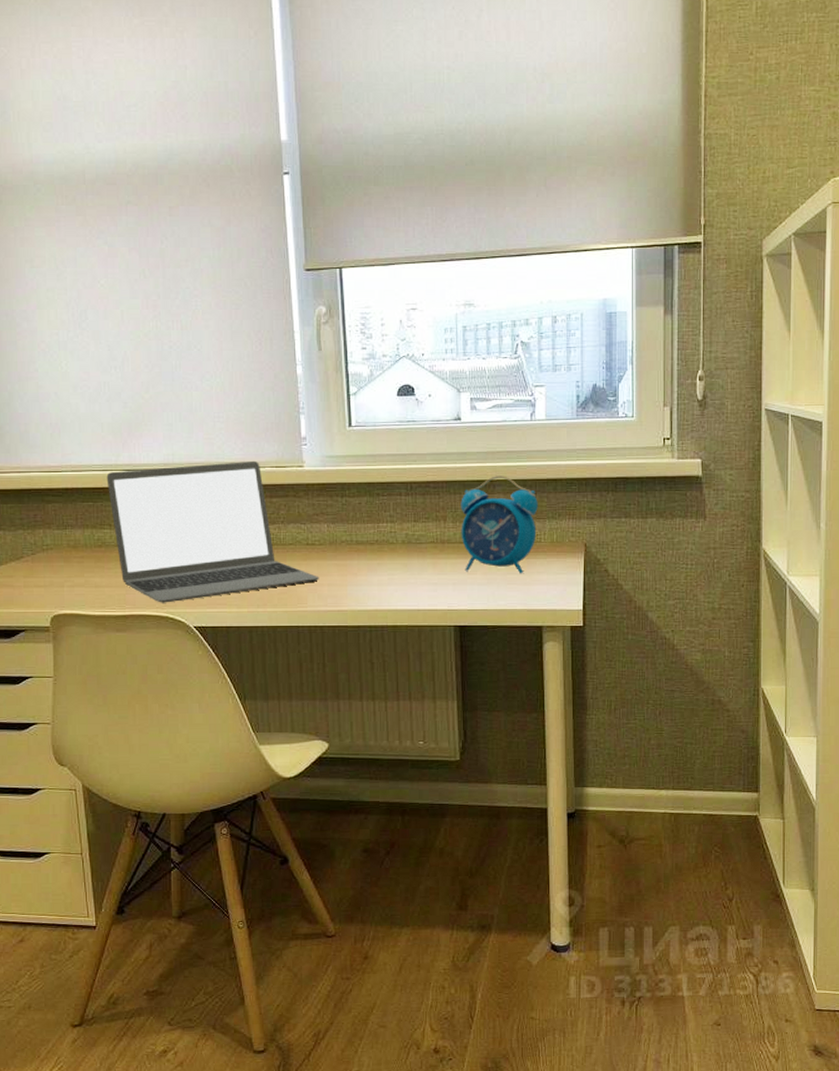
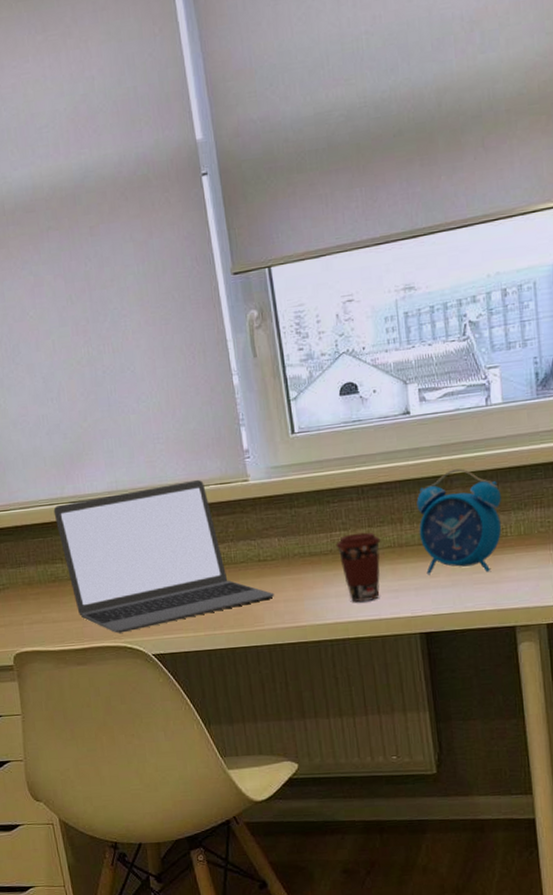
coffee cup: none [382,526,425,591] -> present [336,532,381,602]

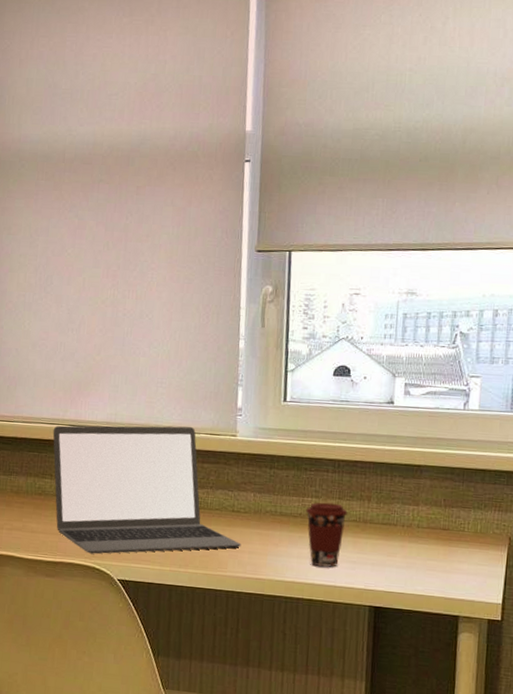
alarm clock: present [416,468,502,575] -> none [384,461,465,561]

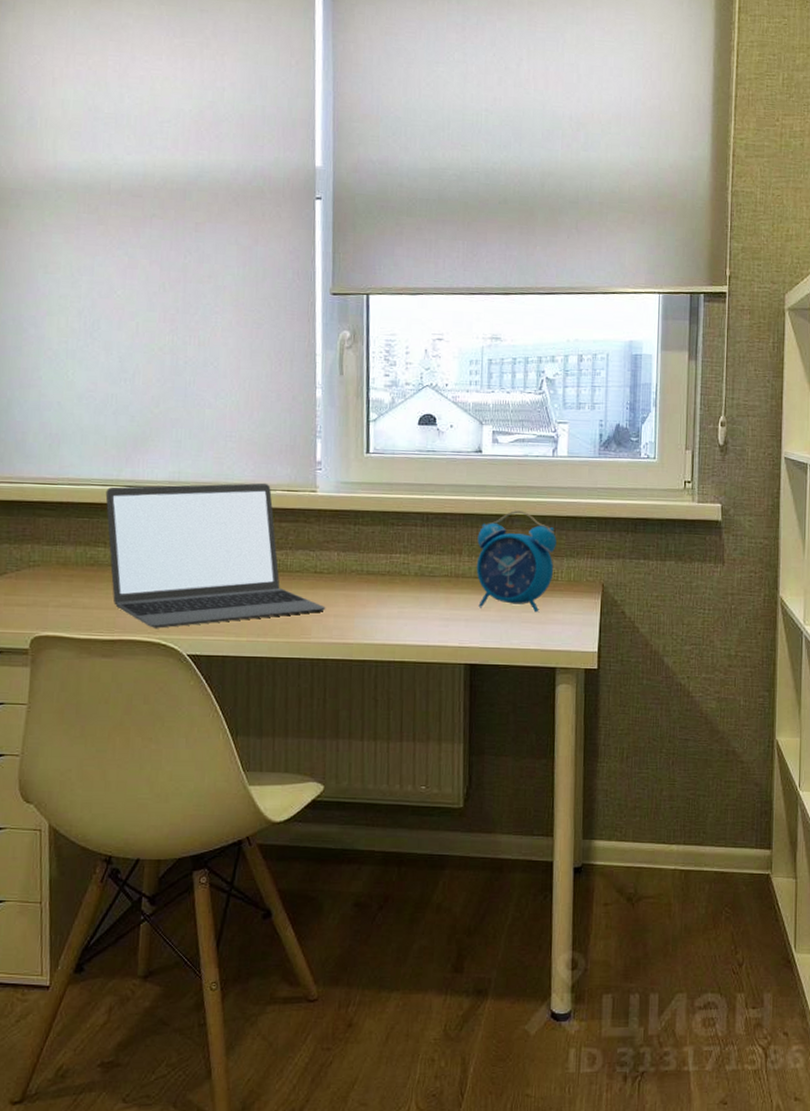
coffee cup: present [306,502,348,567] -> none [394,558,439,626]
alarm clock: none [384,461,465,561] -> present [476,510,557,613]

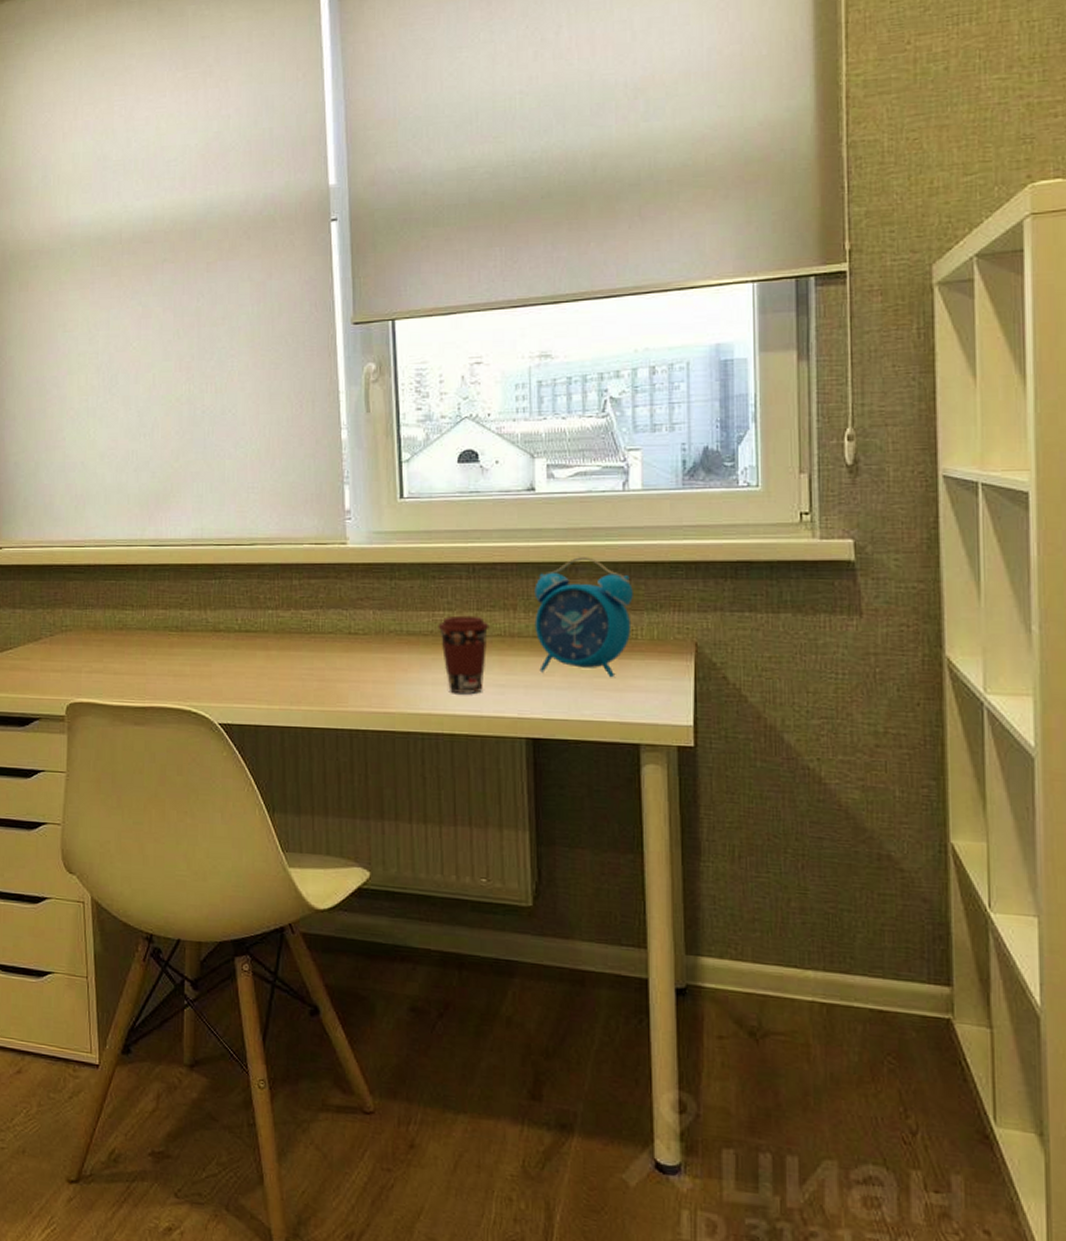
laptop: present [105,483,326,629] -> none [130,536,363,695]
coffee cup: none [394,558,439,626] -> present [438,615,490,693]

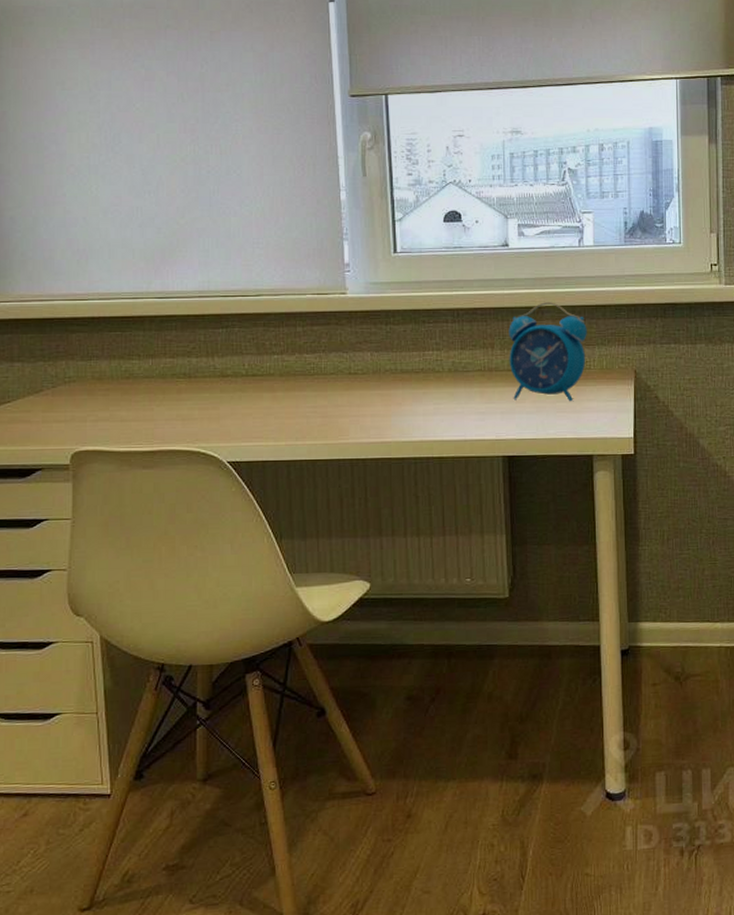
coffee cup: present [438,615,490,693] -> none [428,354,472,421]

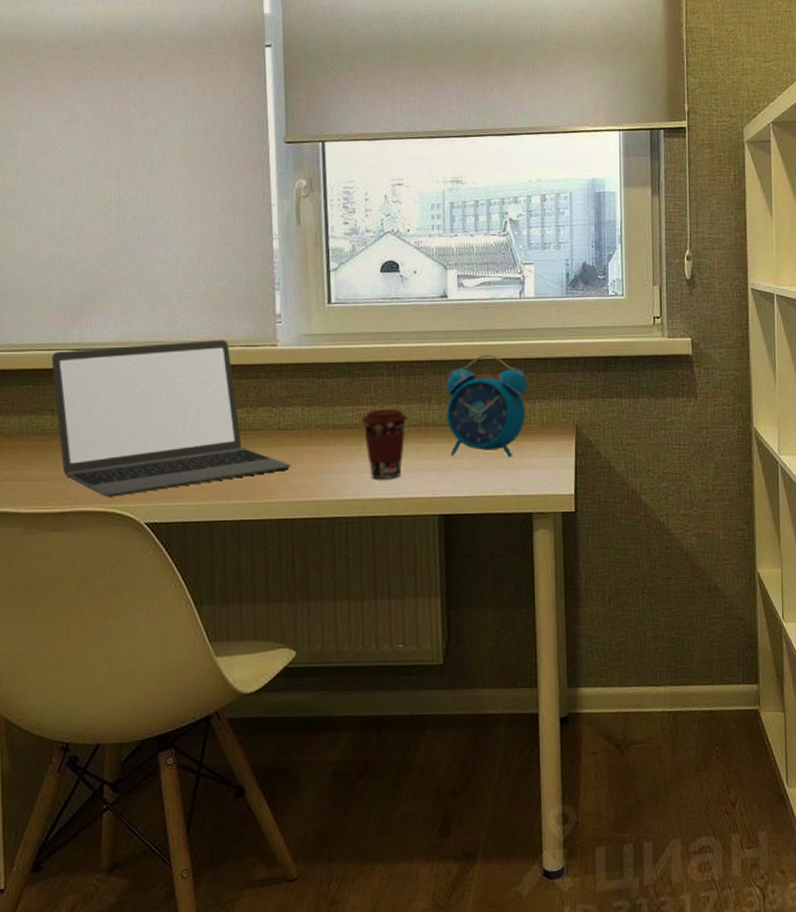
laptop: none [136,287,362,437] -> present [51,339,291,497]
coffee cup: none [428,354,472,421] -> present [361,408,408,479]

